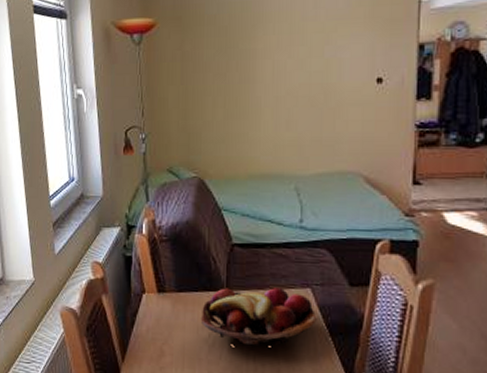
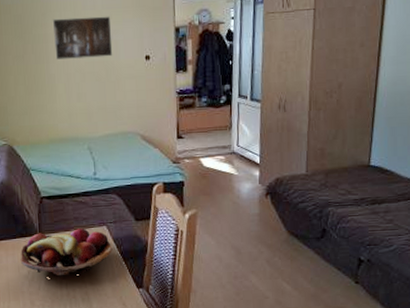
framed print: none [263,28,336,79] -> present [52,16,113,60]

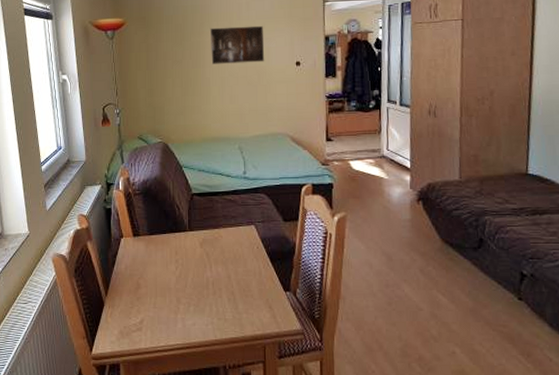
fruit basket: present [20,228,113,276] -> none [169,226,260,274]

